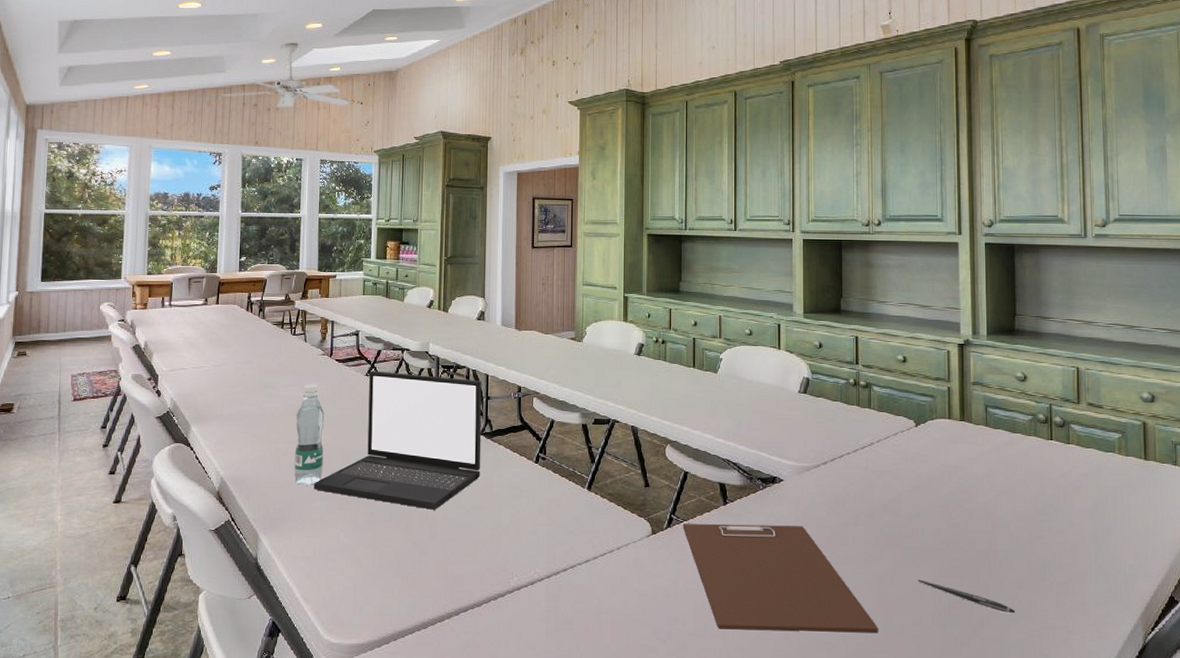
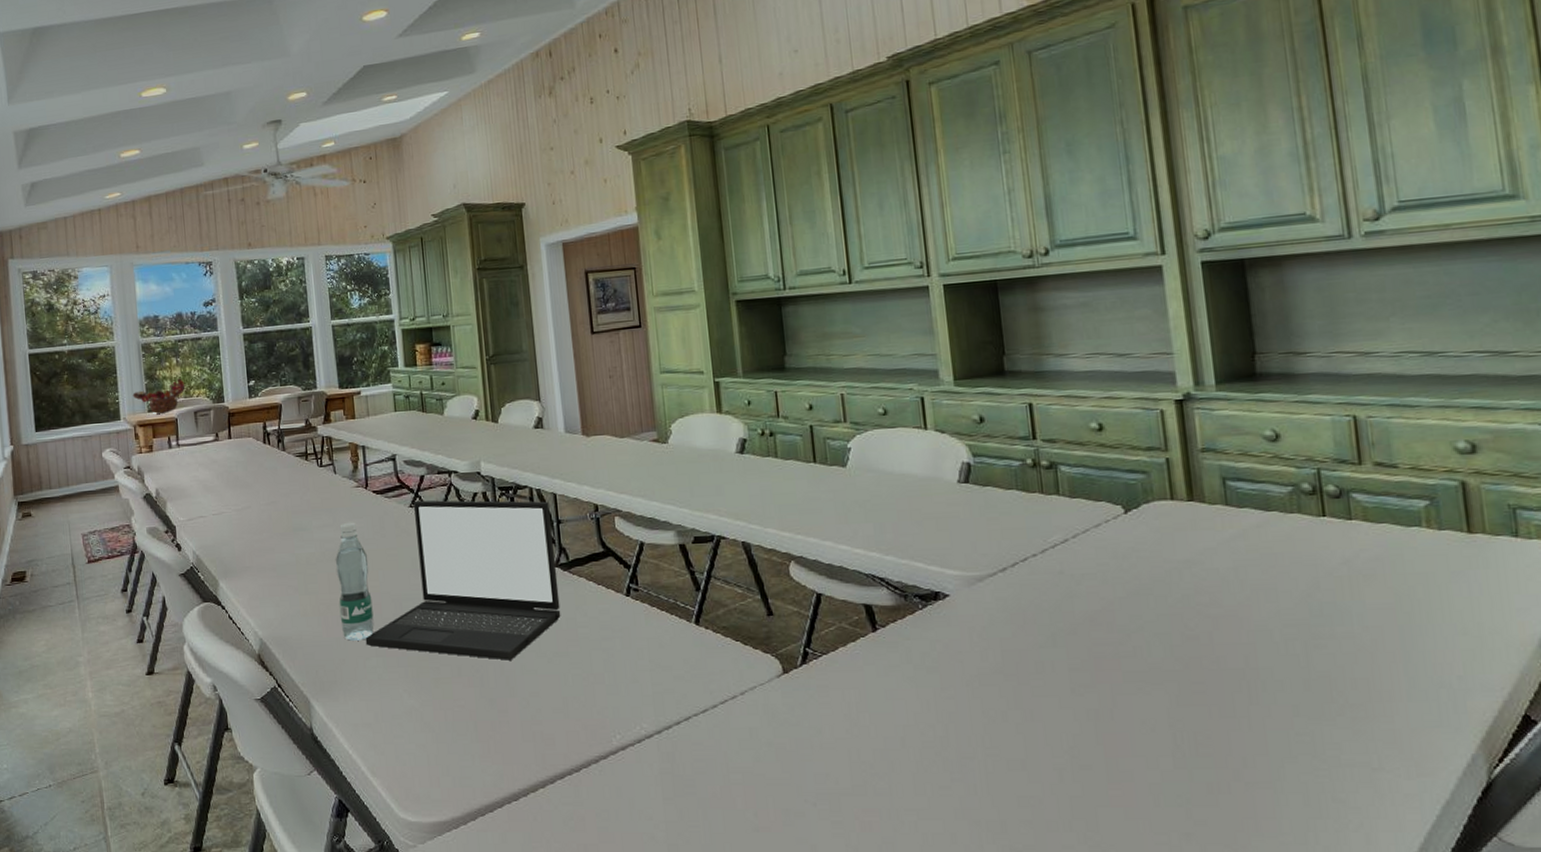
flower arrangement: none [135,248,184,278] -> present [132,378,185,415]
clipboard: present [683,523,878,633] -> none [823,652,1099,786]
pen: present [917,579,1016,613] -> none [1147,711,1293,748]

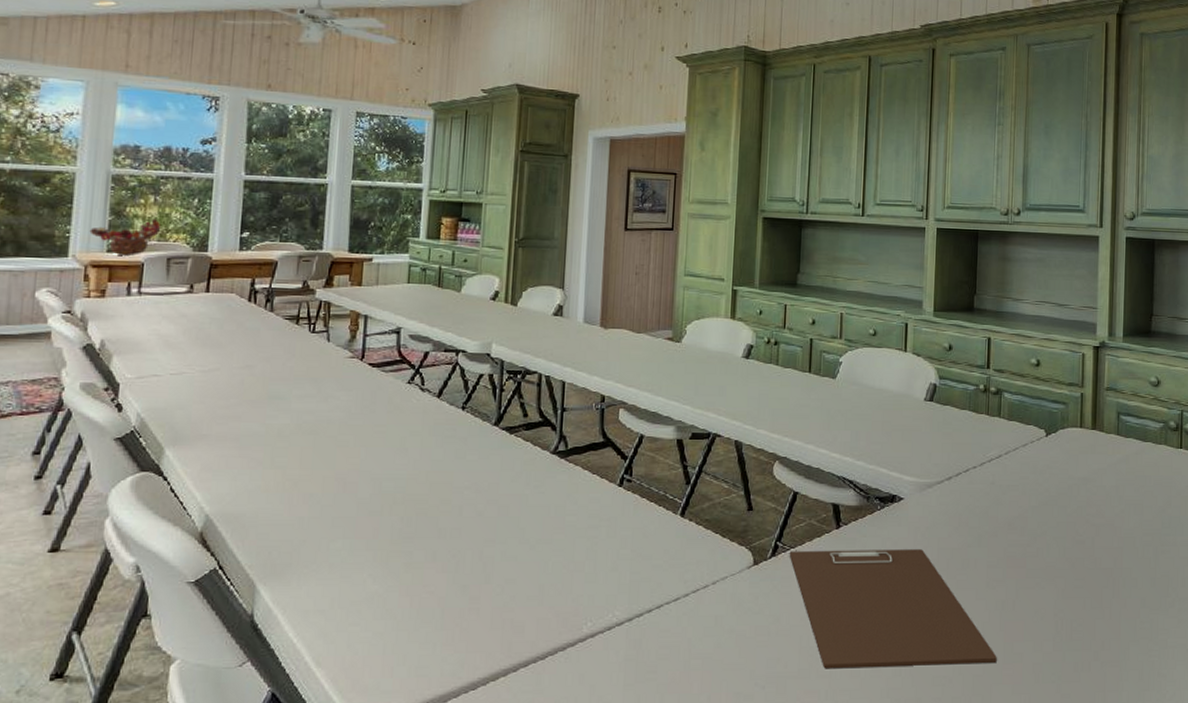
bottle: present [335,522,374,641] -> none [307,394,352,521]
laptop: present [365,500,561,660] -> none [333,377,556,546]
clipboard: none [823,652,1099,786] -> present [790,549,997,669]

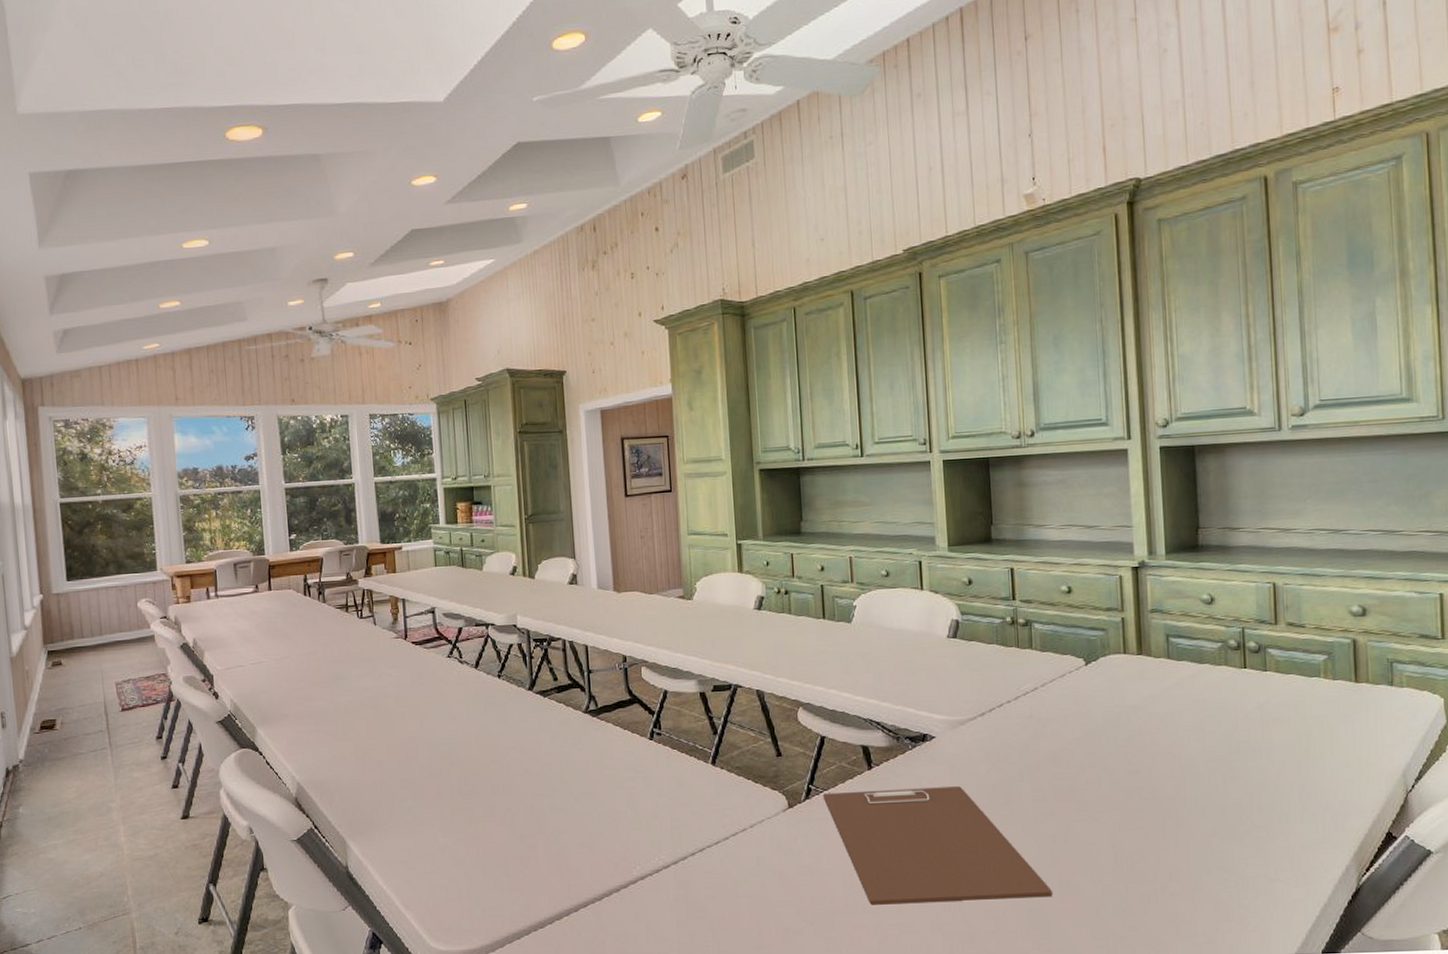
flower arrangement: present [89,218,161,257] -> none [170,530,225,566]

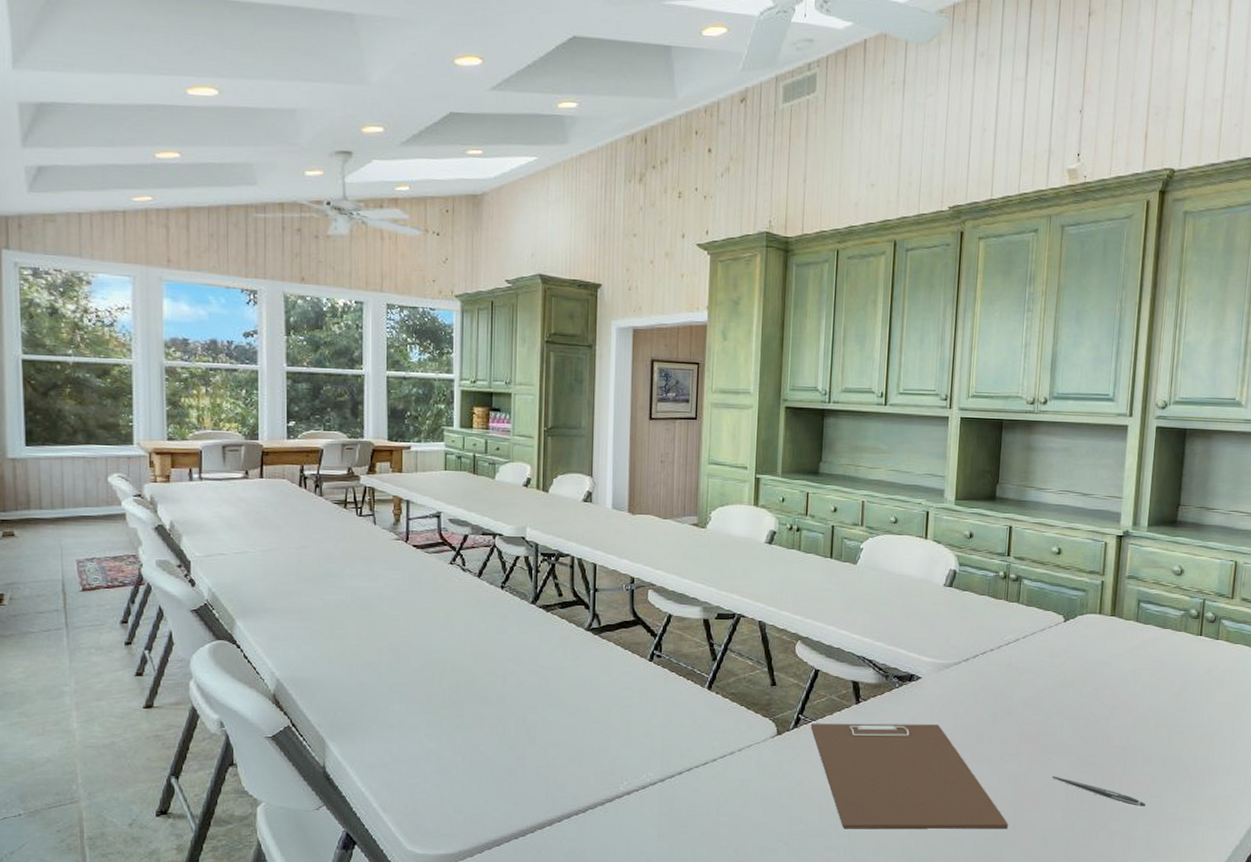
pen: none [1094,835,1209,864] -> present [1051,776,1146,806]

